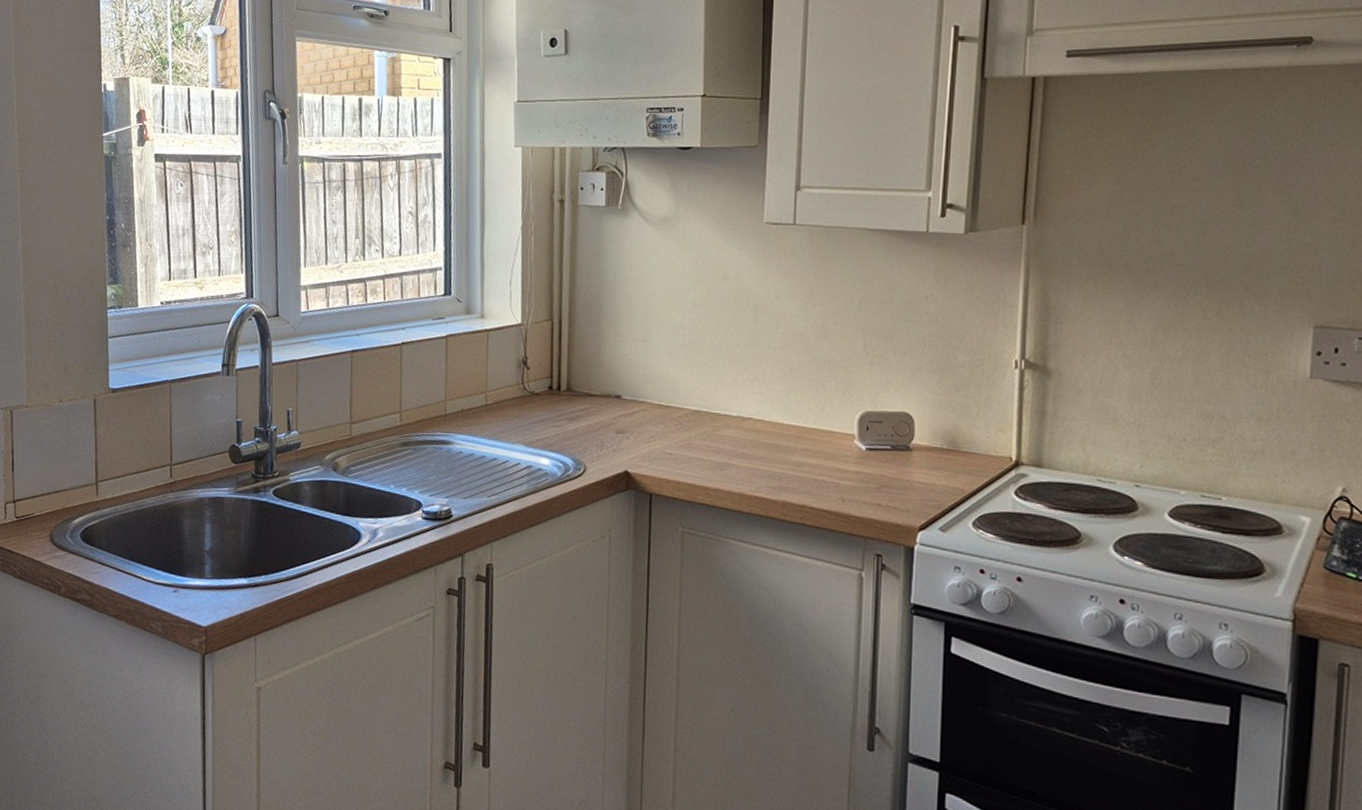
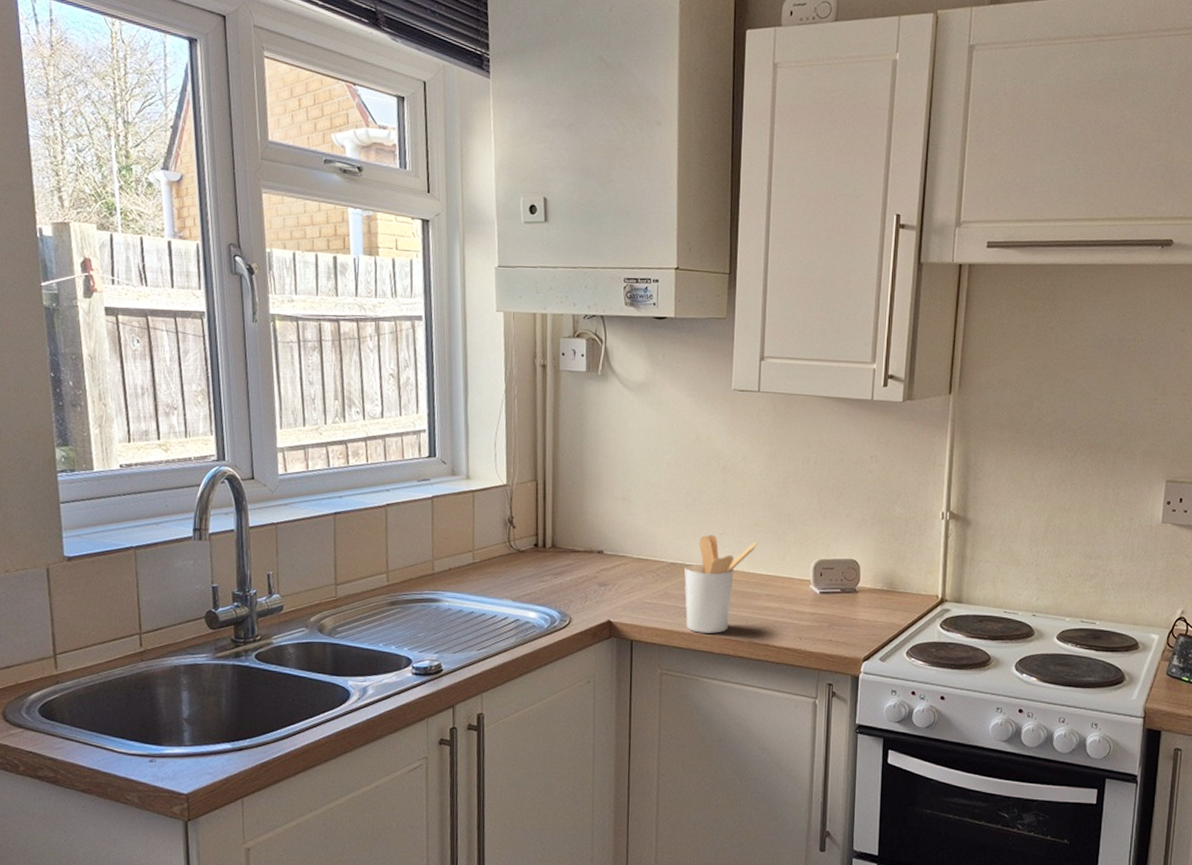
utensil holder: none [709,380,793,490] -> present [684,534,758,633]

